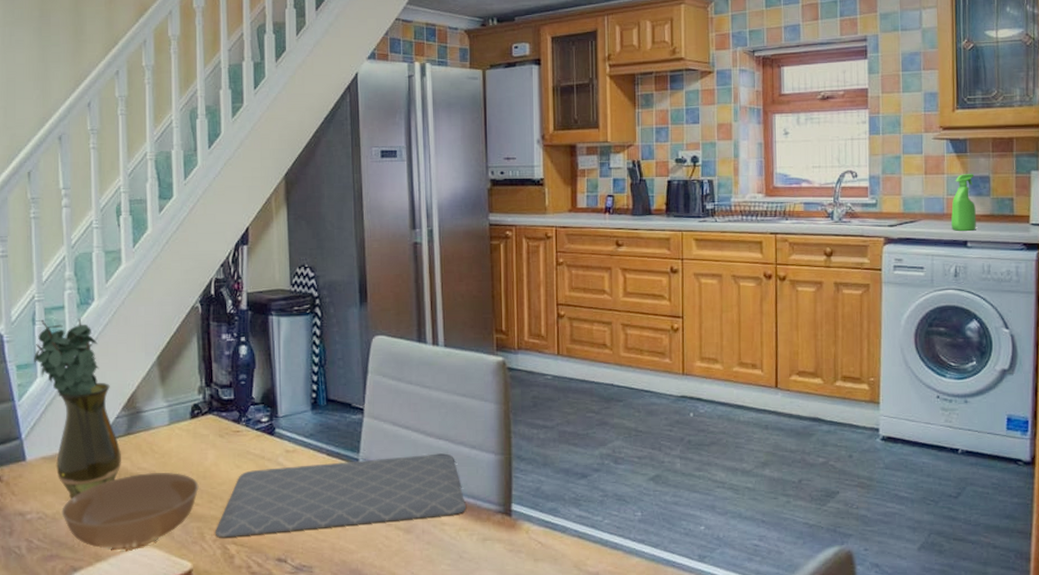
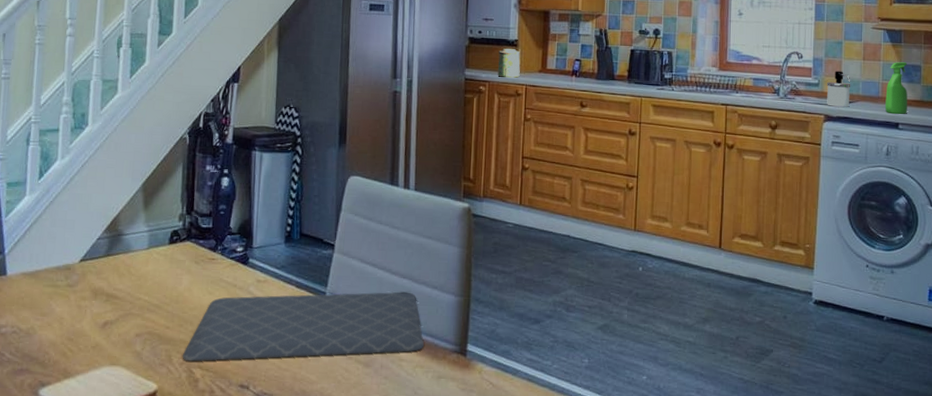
vase: present [34,319,121,499] -> none [24,141,99,315]
bowl: present [61,472,199,550] -> none [35,293,171,368]
canister: none [524,189,548,221] -> present [498,48,520,79]
soap dispenser: none [886,188,913,229] -> present [827,71,851,108]

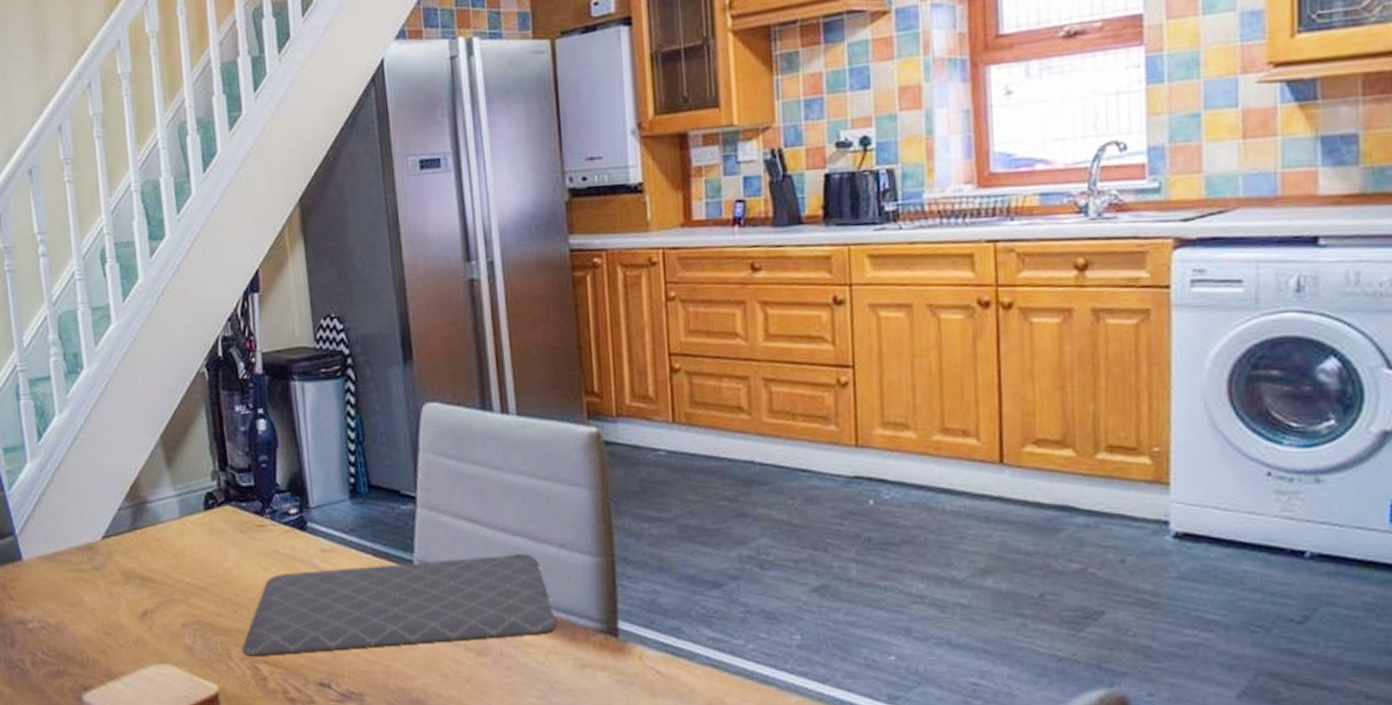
canister: present [498,48,520,79] -> none [616,197,652,243]
soap dispenser: present [827,71,851,108] -> none [1176,162,1222,224]
spray bottle: present [885,62,908,115] -> none [1290,132,1334,223]

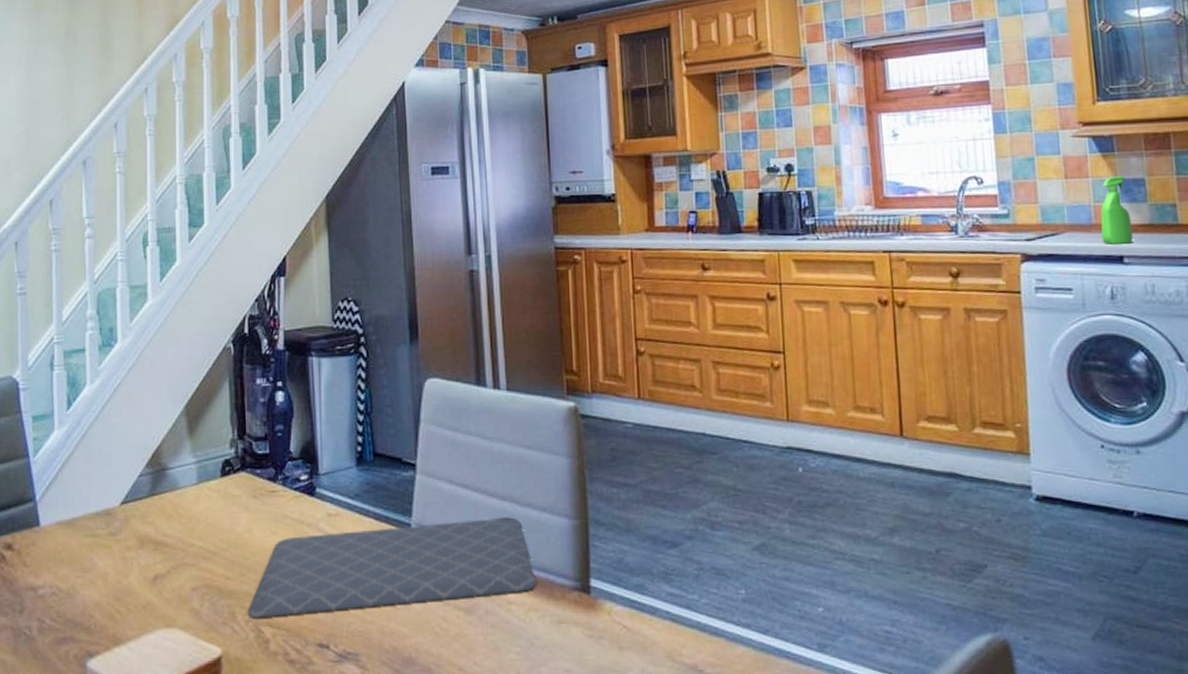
spray bottle: none [1290,132,1334,223] -> present [1100,176,1133,246]

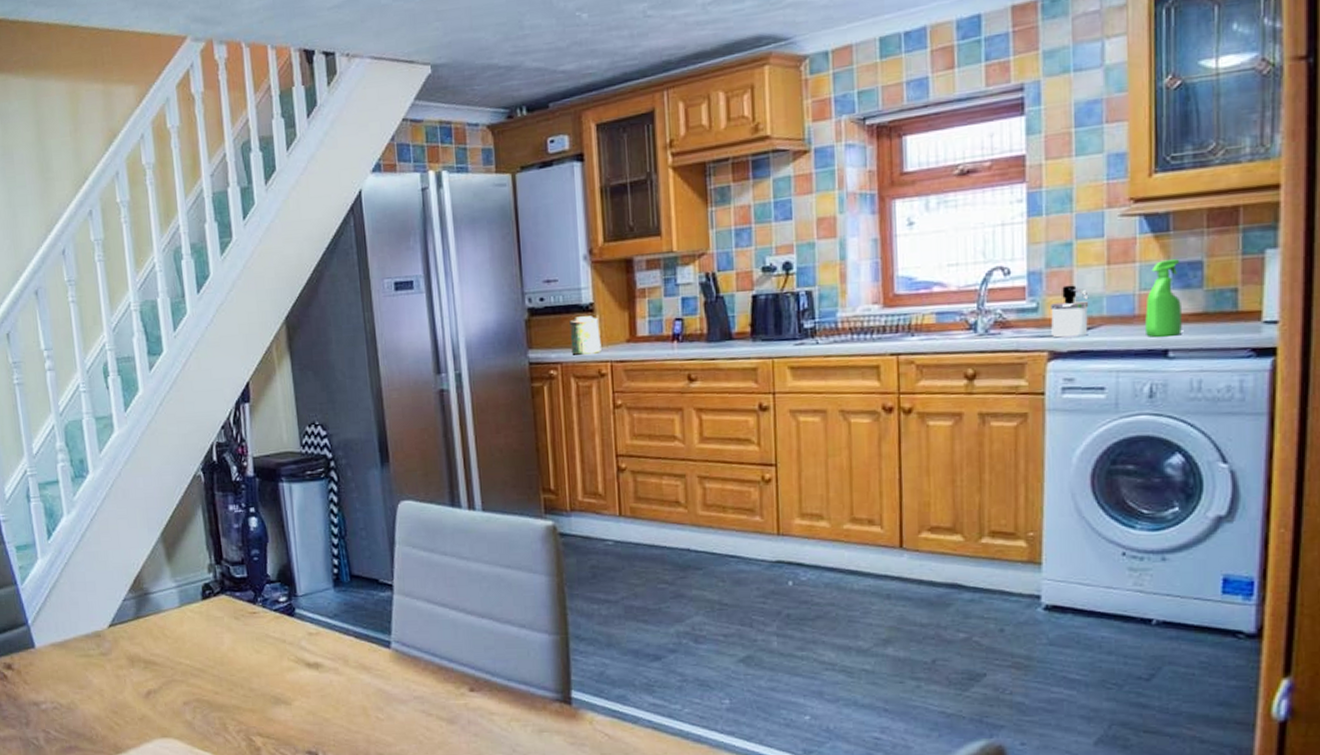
placemat: present [247,517,537,618] -> none [237,634,518,729]
canister: none [593,206,622,243] -> present [569,316,601,356]
soap dispenser: none [1020,195,1054,243] -> present [1051,285,1089,339]

